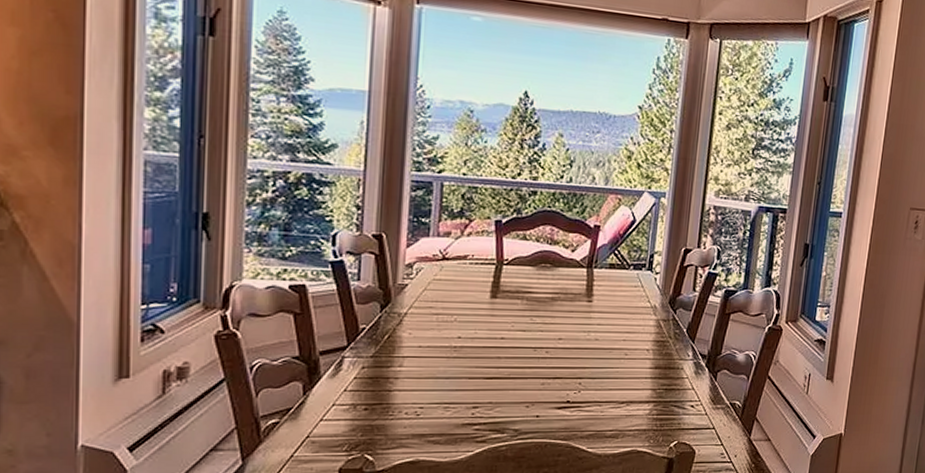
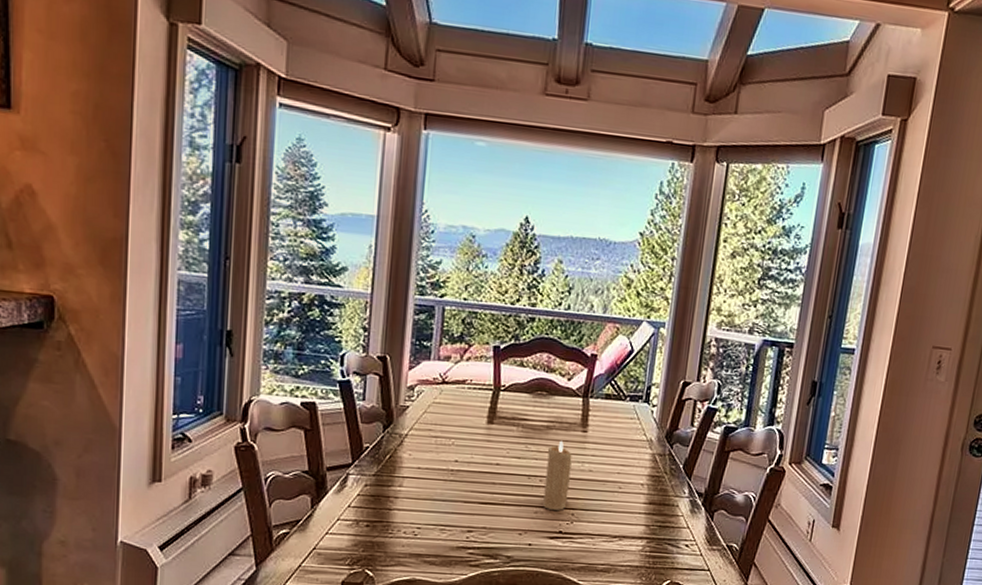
candle: none [550,311,578,380] -> present [543,440,572,510]

